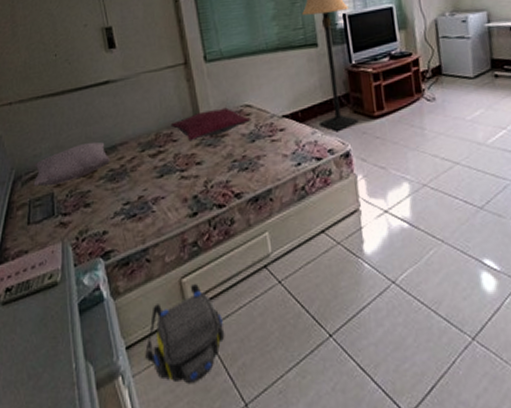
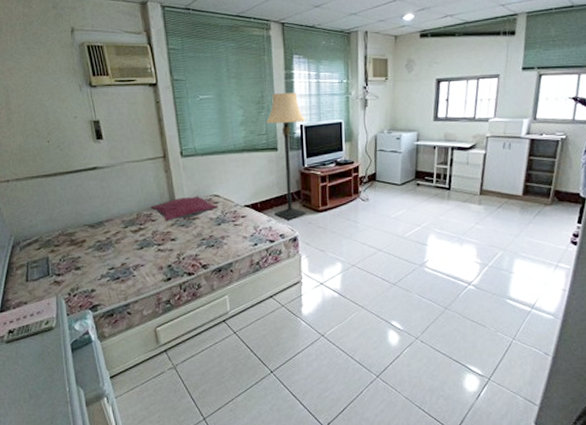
pillow: present [33,141,111,187] -> none [30,217,98,252]
shoulder bag: present [145,283,225,385] -> none [126,331,190,404]

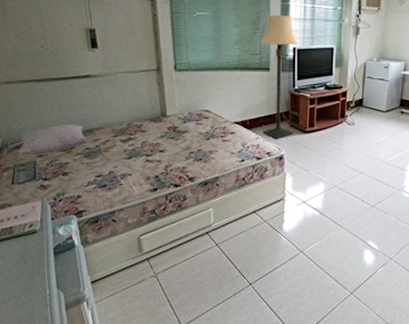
pillow: none [30,217,98,252] -> present [18,124,88,156]
pillow: present [150,196,219,222] -> none [141,110,209,133]

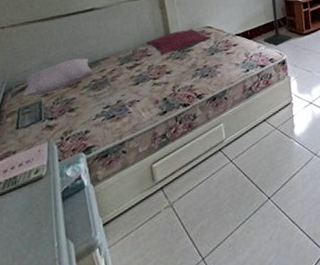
pillow: none [141,110,209,133] -> present [146,29,211,56]

